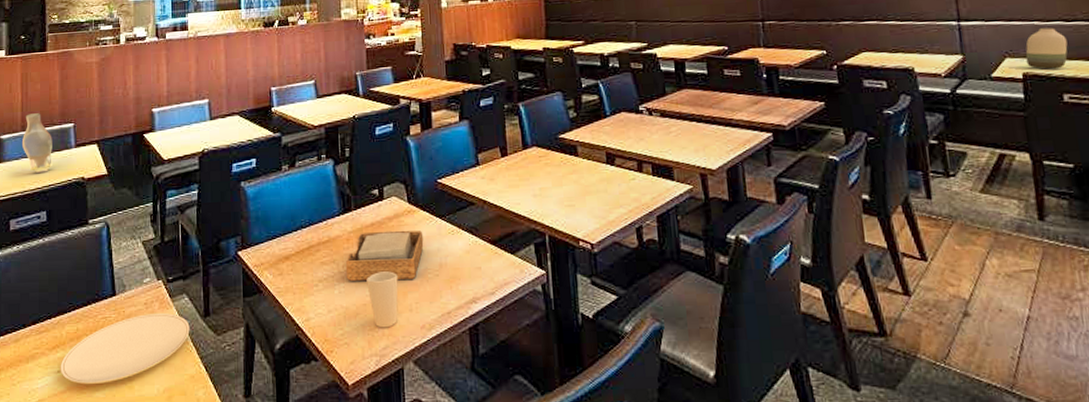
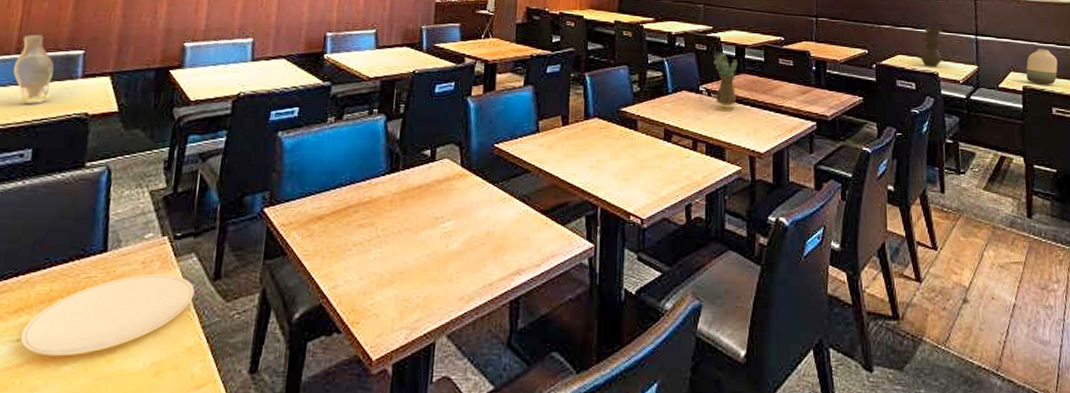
napkin holder: present [346,230,424,281] -> none [385,194,473,248]
cup: present [366,271,399,328] -> none [406,238,441,299]
vase: none [651,67,681,130] -> present [714,50,738,112]
vase: none [890,19,918,63] -> present [921,28,943,68]

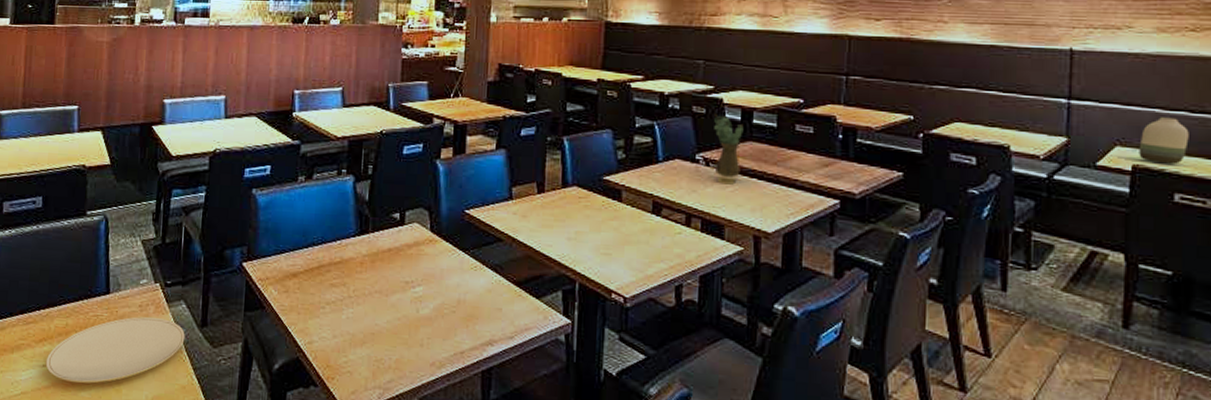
vase: present [12,35,54,105] -> none [21,90,54,156]
vase: present [921,28,943,68] -> none [986,90,1020,139]

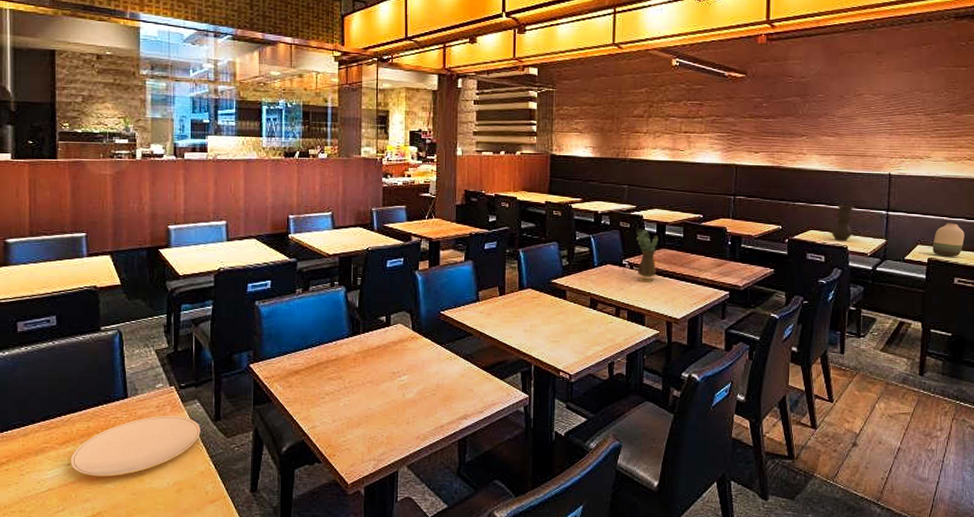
vase: none [986,90,1020,139] -> present [832,205,855,242]

